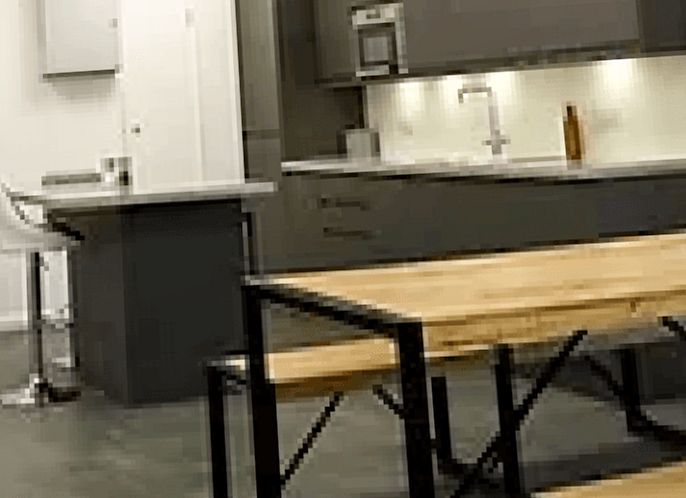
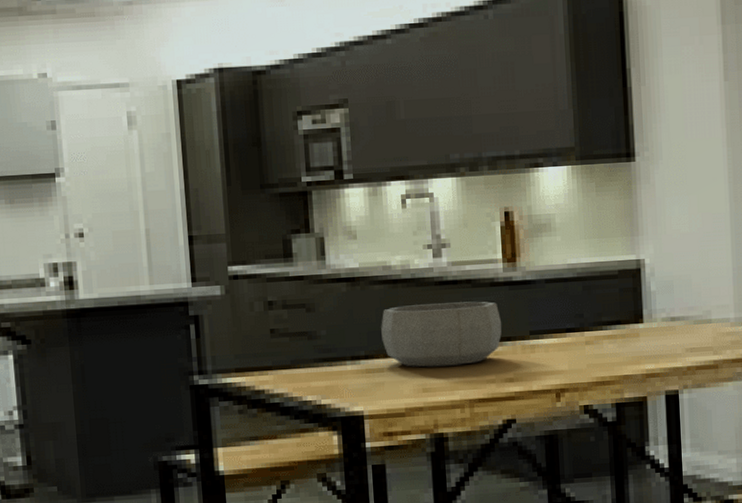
decorative bowl: none [439,200,569,271] -> present [381,301,502,367]

